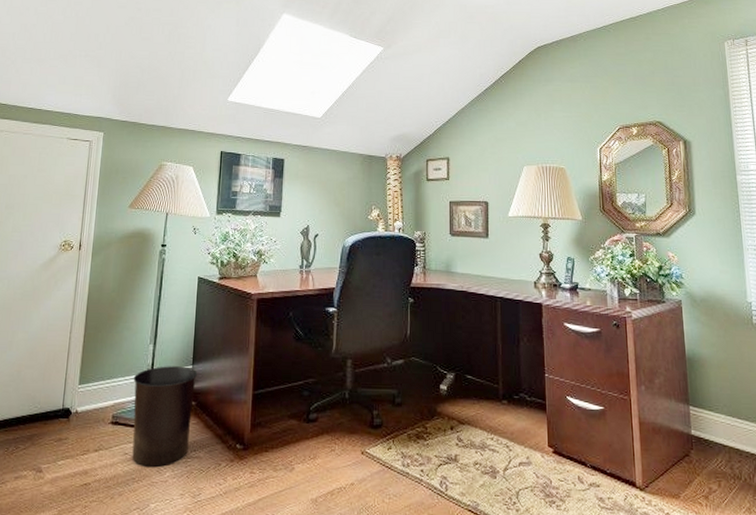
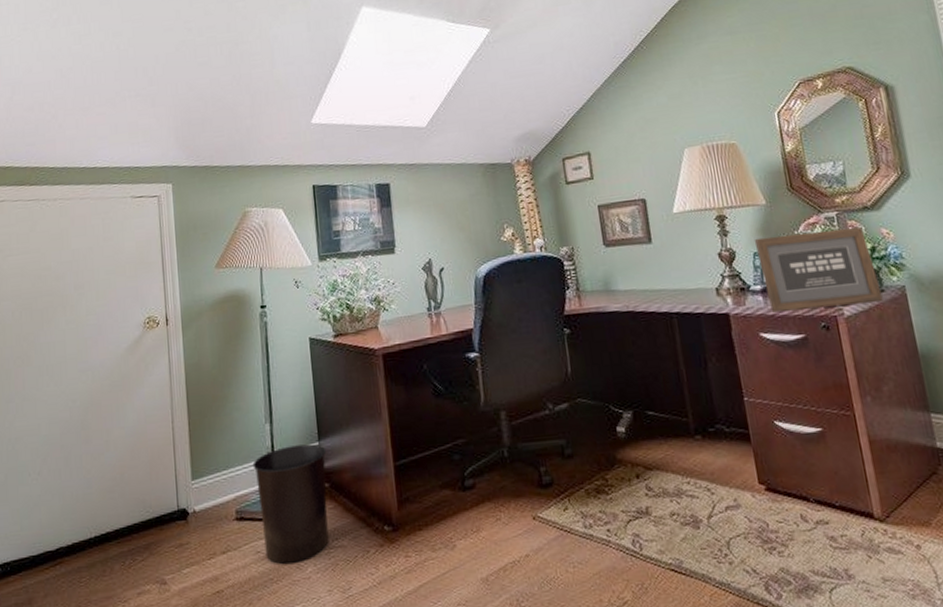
picture frame: none [569,246,663,311] -> present [754,226,884,313]

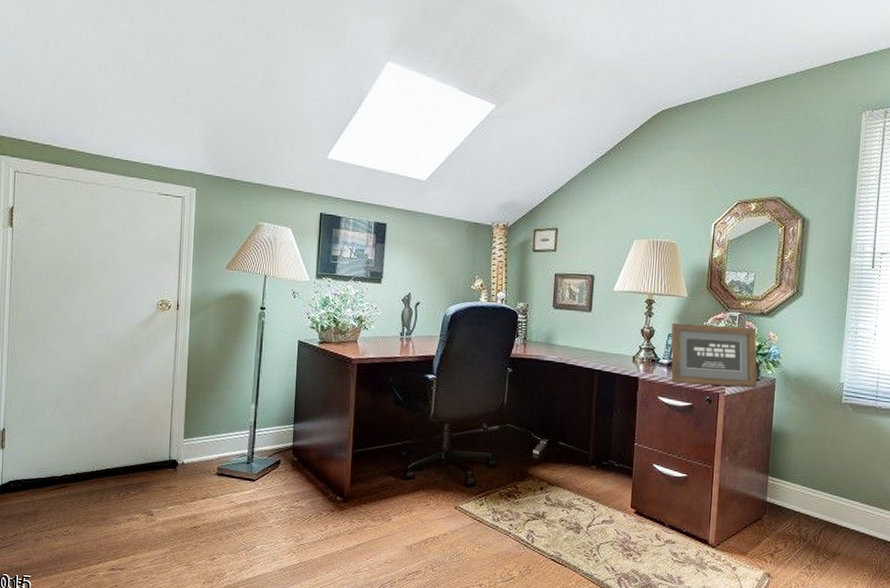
waste bin: present [252,444,329,564] -> none [236,424,299,514]

